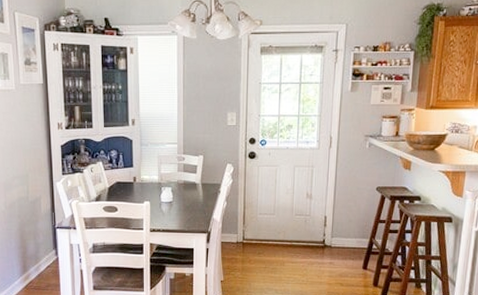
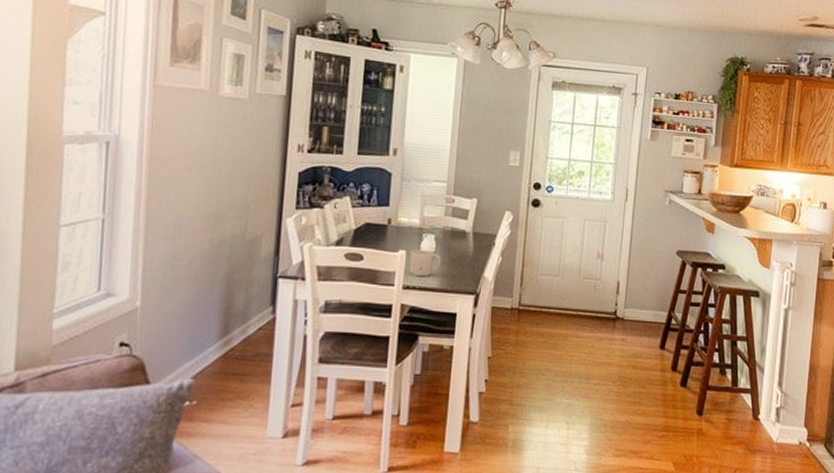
mug: none [153,199,178,222] -> present [409,249,442,277]

